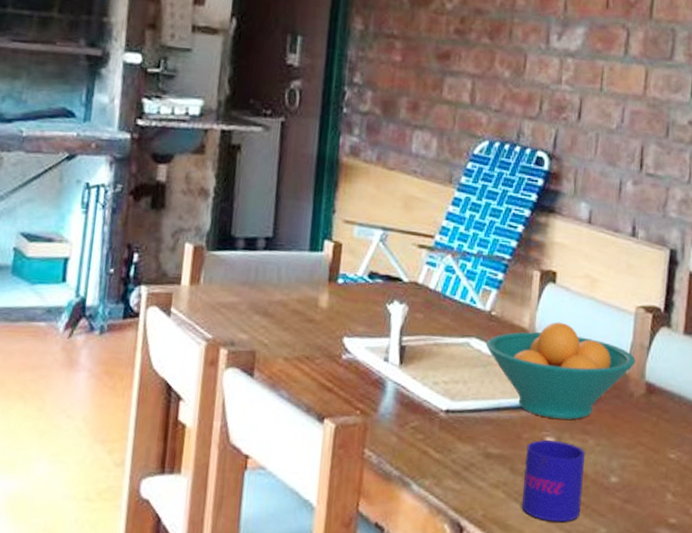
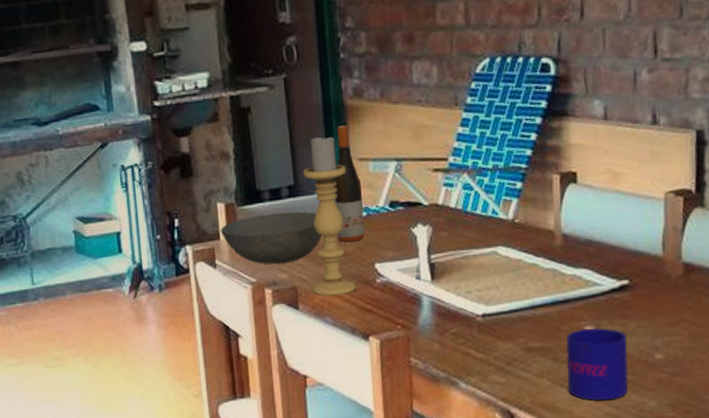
bowl: none [183,264,293,322] -> present [220,211,323,264]
candle holder: none [271,187,330,368] -> present [303,134,356,296]
wine bottle: none [309,182,343,309] -> present [334,125,365,242]
fruit bowl: present [485,321,636,420] -> none [513,219,670,309]

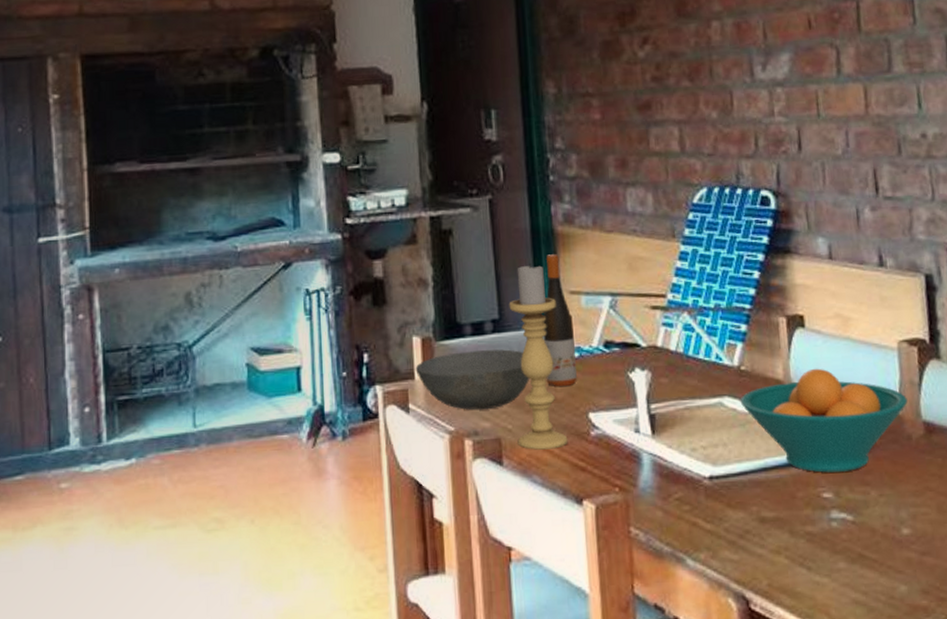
fruit bowl: none [513,219,670,309] -> present [740,368,908,473]
mug: present [566,328,629,401] -> none [803,496,875,584]

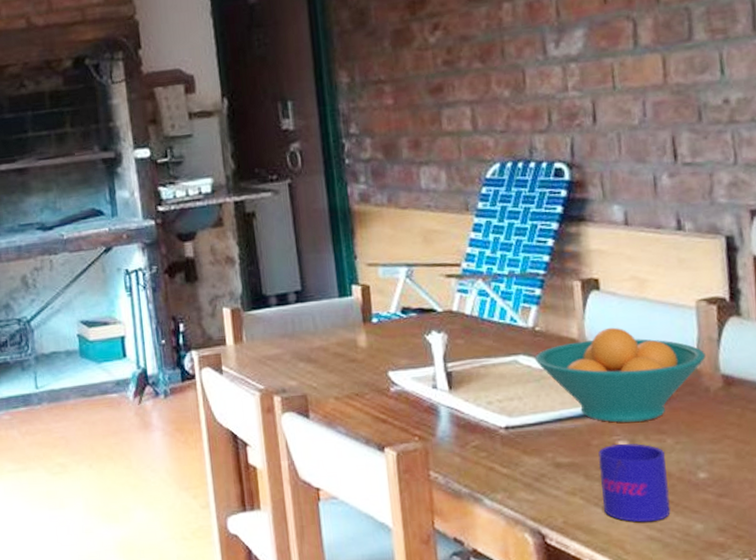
bowl: present [415,349,530,410] -> none [226,317,332,371]
candle holder: present [509,262,568,450] -> none [310,239,370,405]
wine bottle: present [543,254,577,386] -> none [343,230,376,349]
mug: none [803,496,875,584] -> present [598,444,671,522]

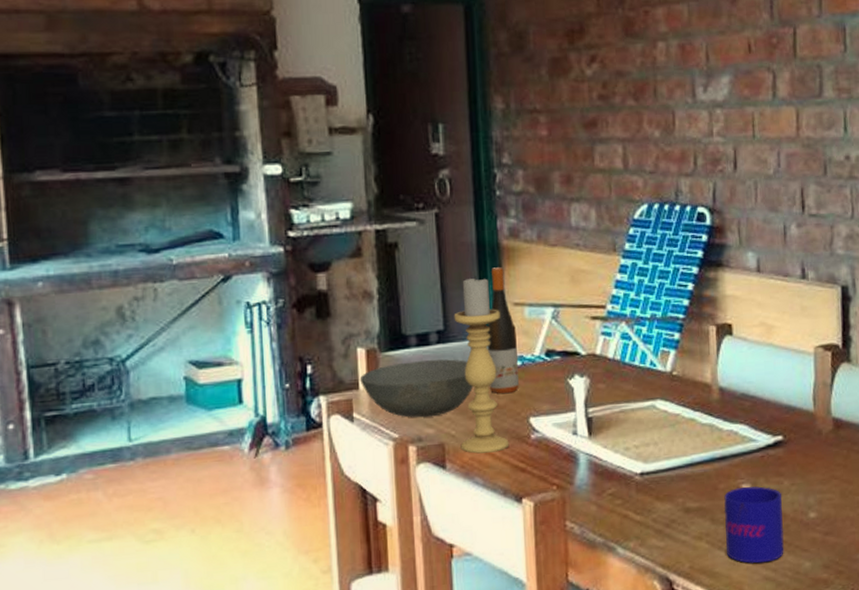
bowl: none [226,317,332,371] -> present [359,359,474,418]
candle holder: none [310,239,370,405] -> present [454,275,509,454]
wine bottle: none [343,230,376,349] -> present [487,267,519,394]
fruit bowl: present [534,327,706,423] -> none [671,372,820,466]

